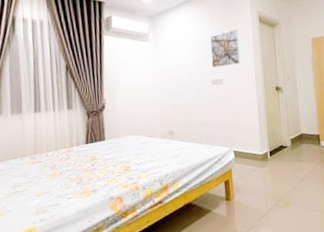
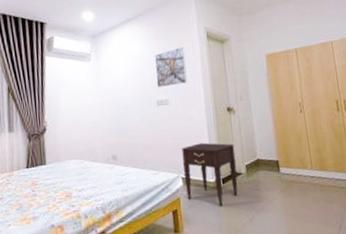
nightstand: none [234,119,283,176] -> present [182,142,238,206]

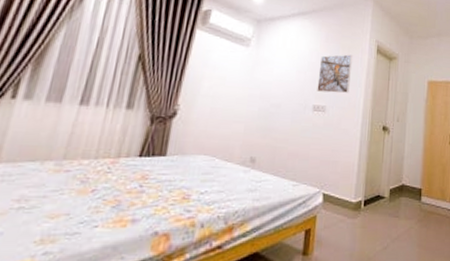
nightstand: present [182,142,238,206] -> none [324,158,383,230]

